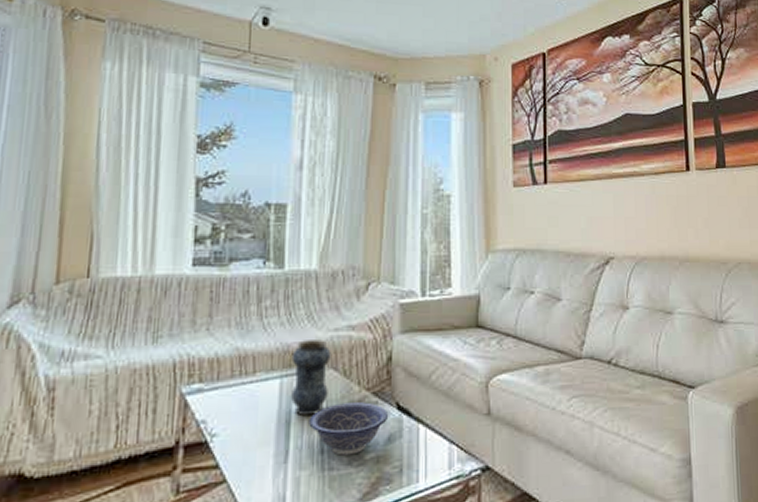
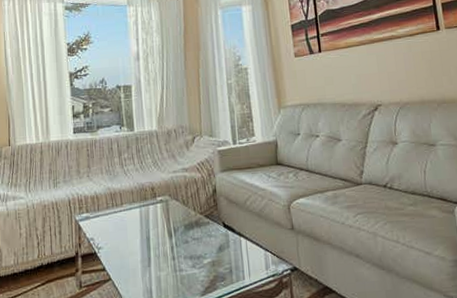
vase: present [291,340,331,415] -> none [145,179,174,233]
decorative bowl: present [309,402,389,456] -> none [162,223,218,261]

